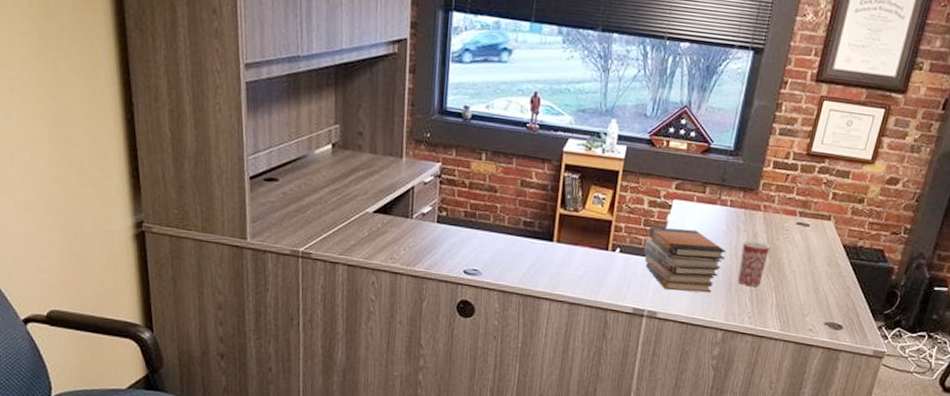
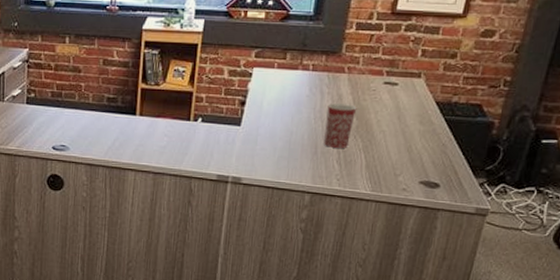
book stack: present [644,226,726,293] -> none [226,95,311,157]

